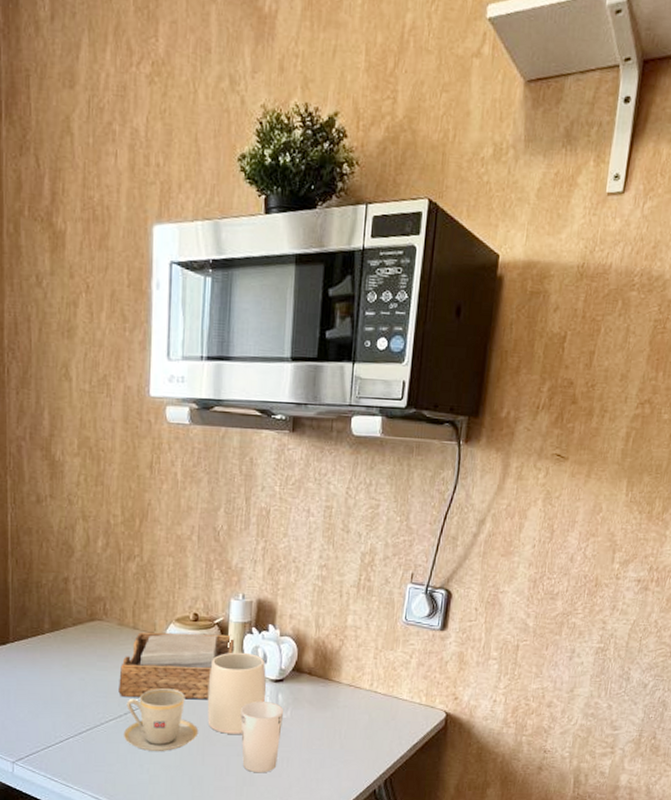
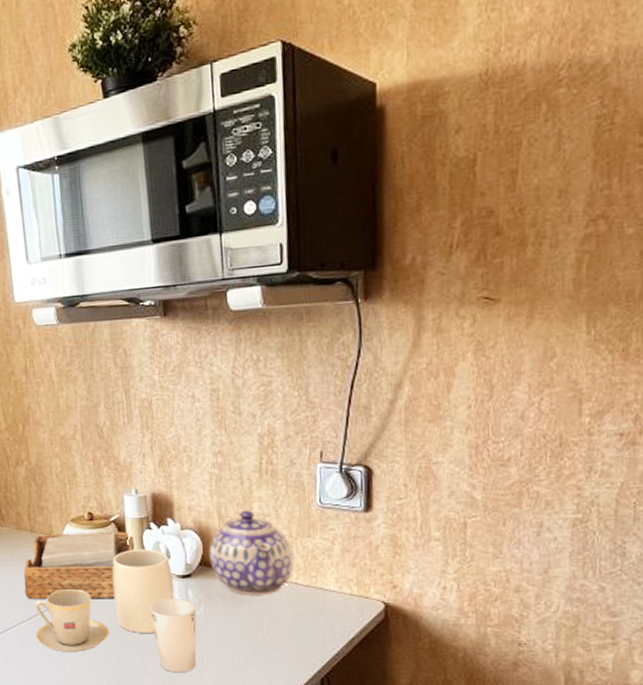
teapot: none [302,622,377,702] -> present [209,510,294,595]

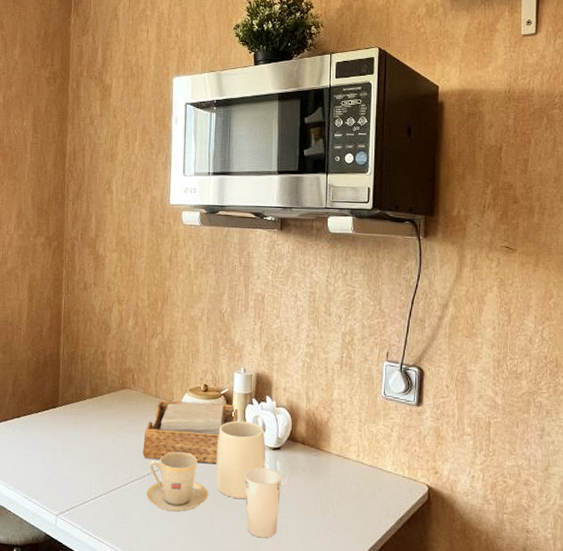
teapot: present [209,510,294,595] -> none [296,395,362,472]

